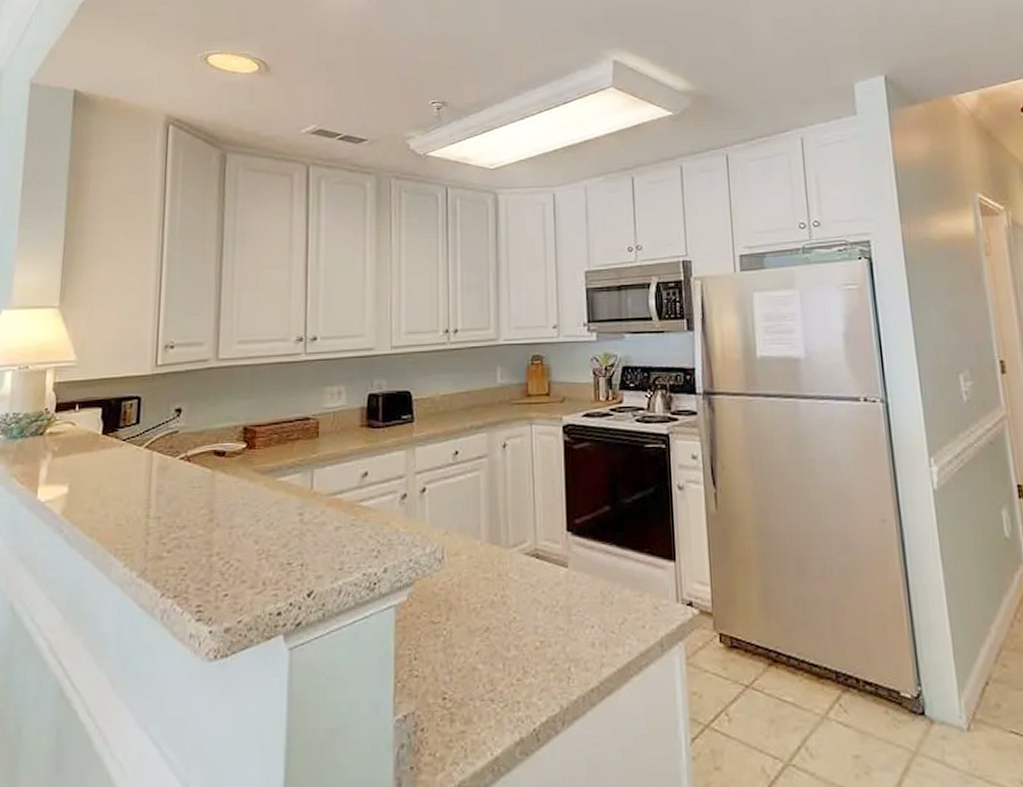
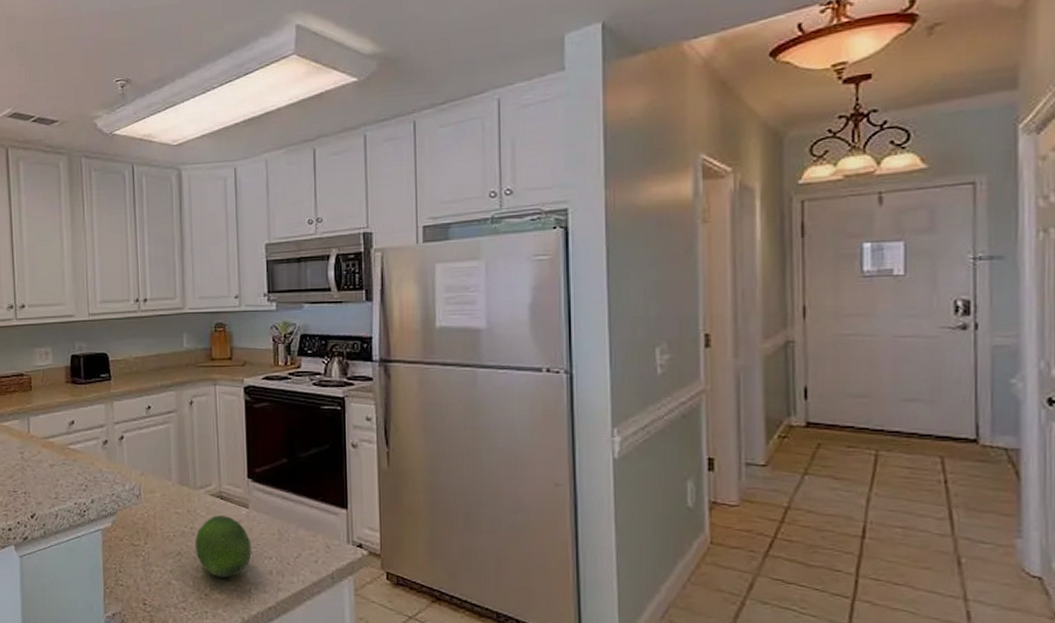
fruit: none [505,577,571,657] -> present [194,514,252,579]

